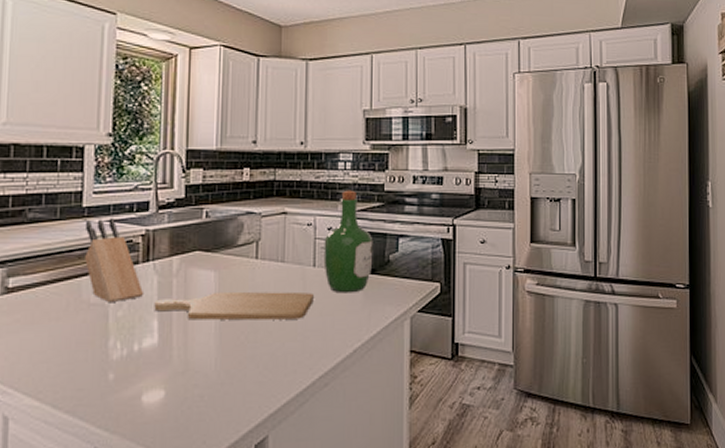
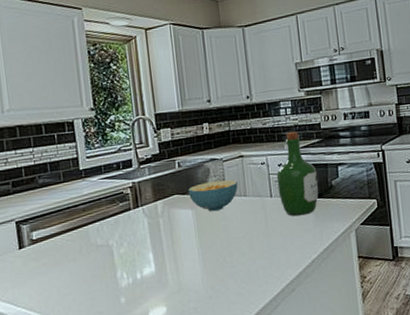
knife block: present [84,217,143,303] -> none [84,175,138,244]
chopping board: present [154,291,314,321] -> none [147,218,274,250]
cereal bowl: none [213,240,276,277] -> present [187,179,238,212]

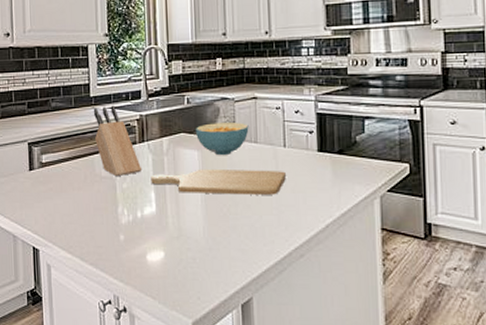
knife block: none [84,175,138,244] -> present [93,105,141,177]
chopping board: none [147,218,274,250] -> present [151,168,286,195]
wine bottle: present [276,131,319,216] -> none [292,74,340,172]

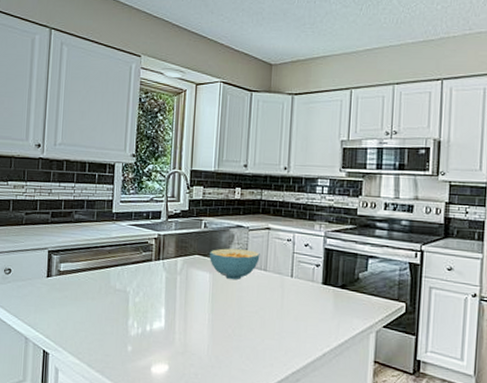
knife block: present [93,105,141,177] -> none [113,222,155,291]
chopping board: present [151,168,286,195] -> none [162,290,290,321]

